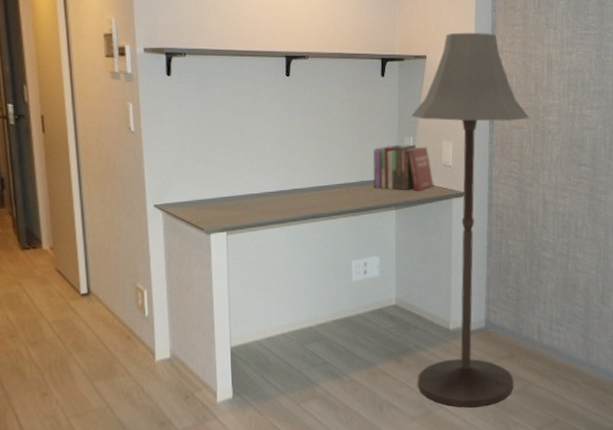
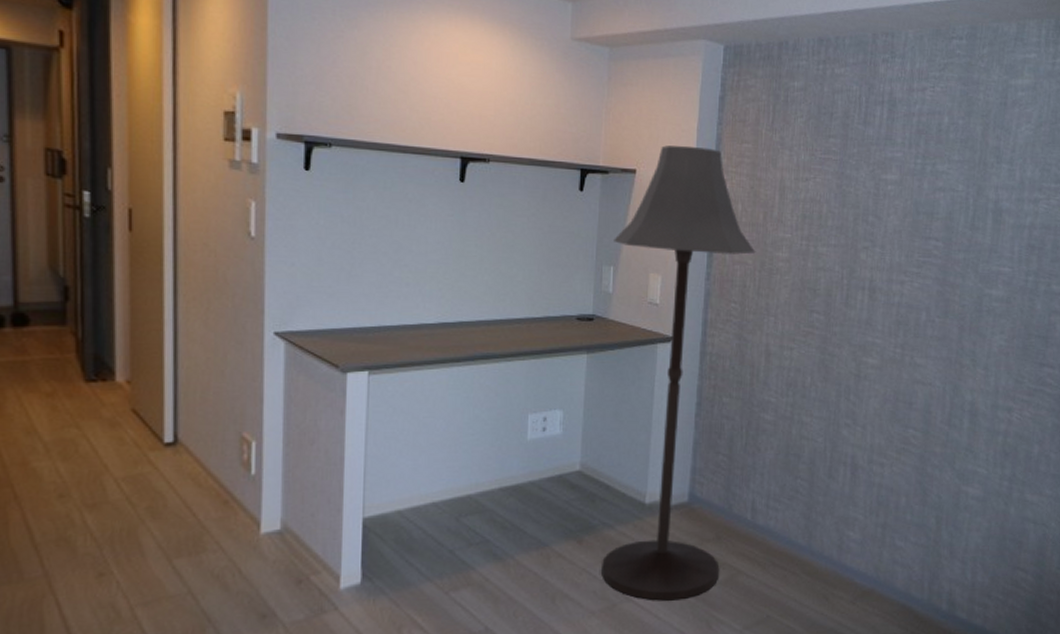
books: present [373,144,433,192] -> none [561,274,636,333]

